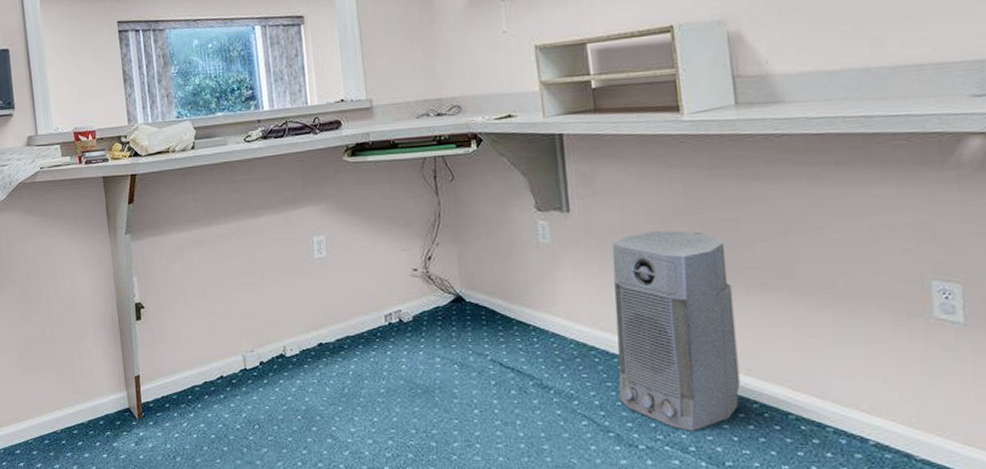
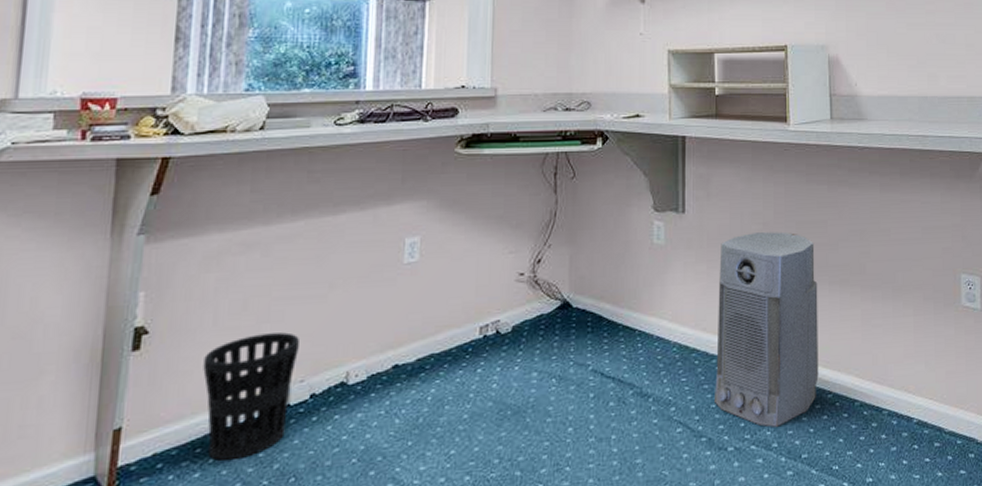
wastebasket: none [182,312,246,406] -> present [203,332,299,461]

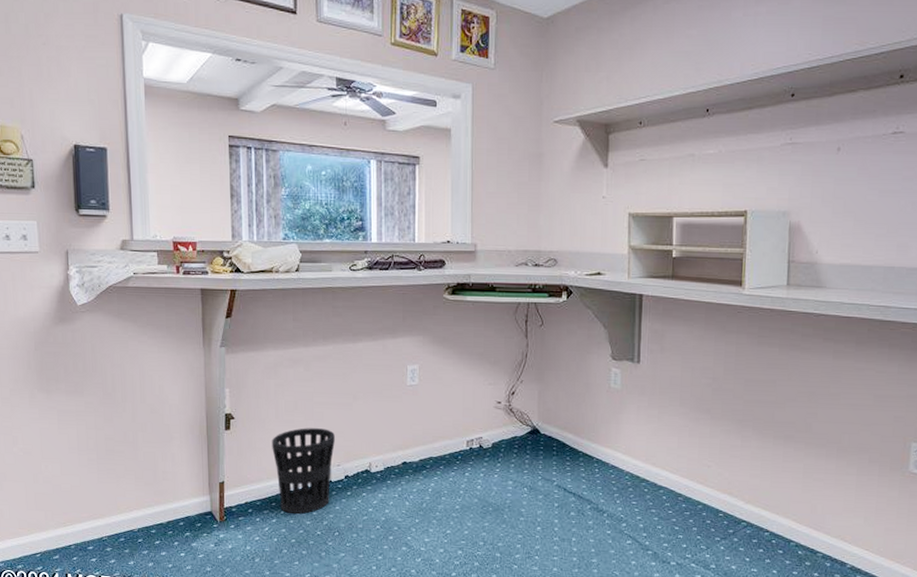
air purifier: present [715,232,819,427] -> none [661,386,762,552]

